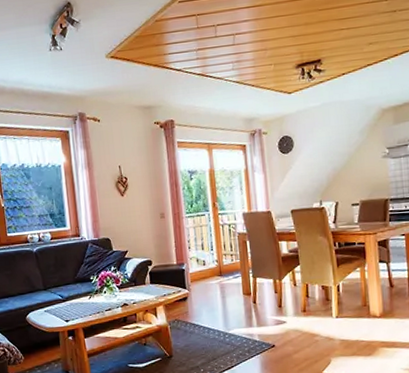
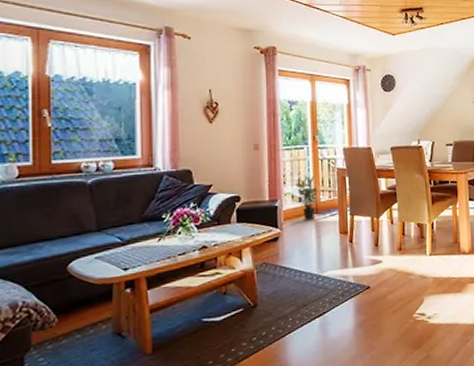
potted plant: none [199,240,221,283] -> present [296,175,318,221]

